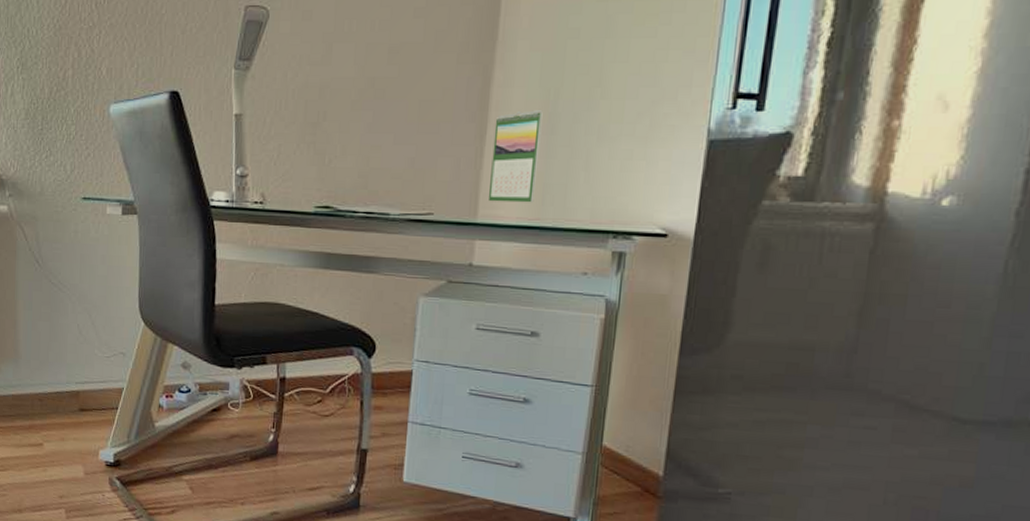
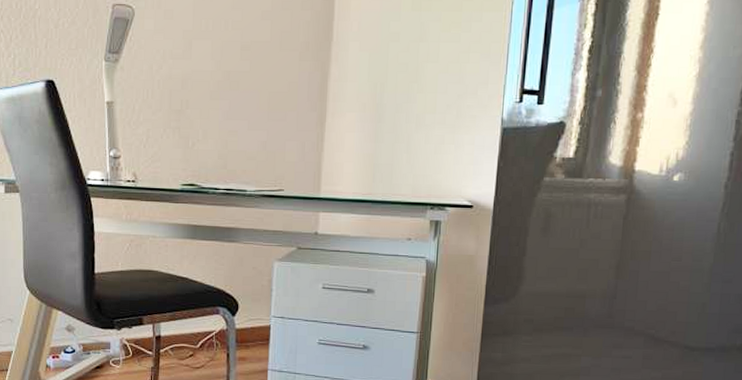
calendar: present [489,110,543,203] -> none [330,102,371,180]

